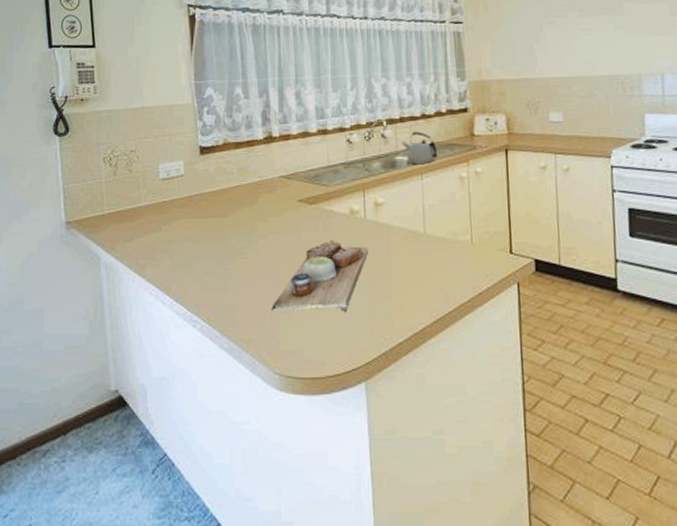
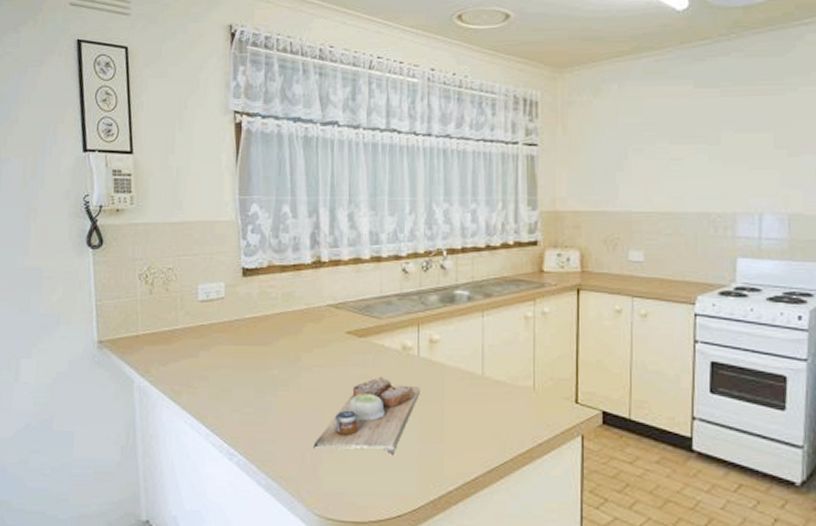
kettle: present [402,131,438,165] -> none [462,264,502,301]

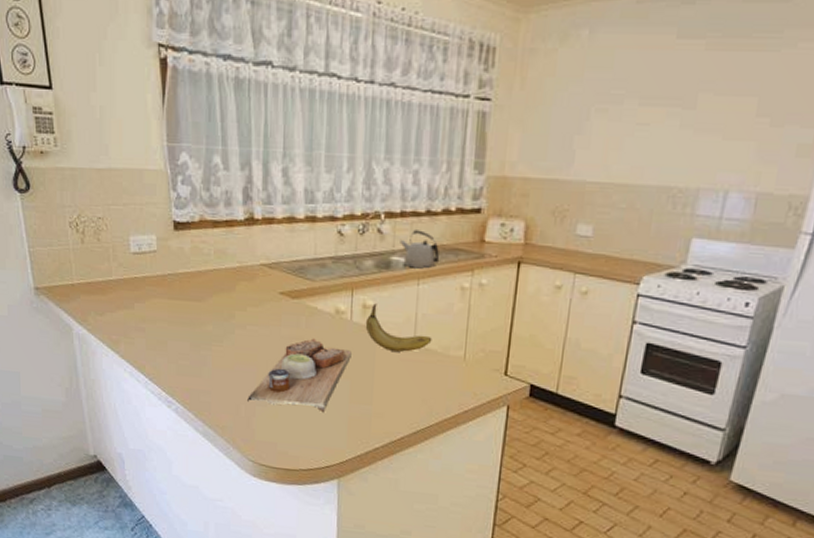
fruit: none [433,337,500,385] -> present [365,303,432,352]
kettle: none [462,264,502,301] -> present [400,230,440,269]

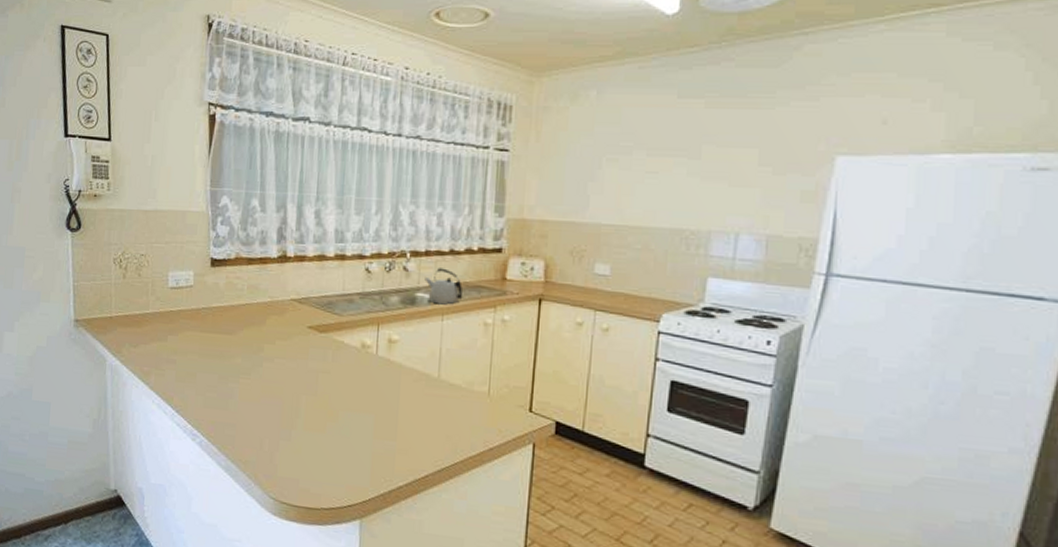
cutting board: present [247,338,352,413] -> none [272,372,377,449]
fruit: present [365,303,432,352] -> none [390,338,456,387]

